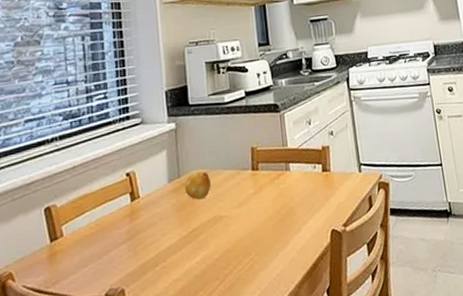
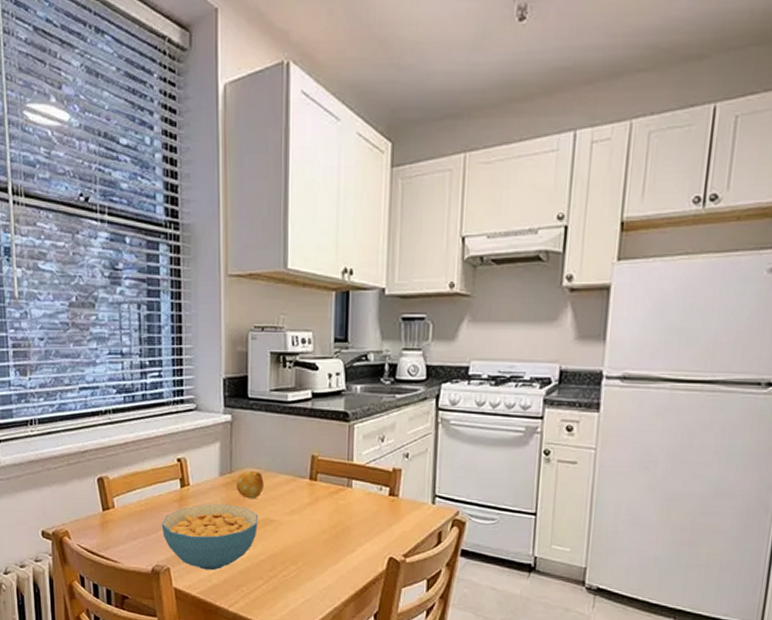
cereal bowl: none [113,208,209,283] -> present [161,504,258,571]

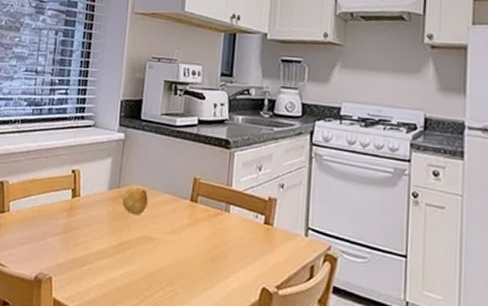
cereal bowl: present [161,504,258,571] -> none [49,215,140,284]

